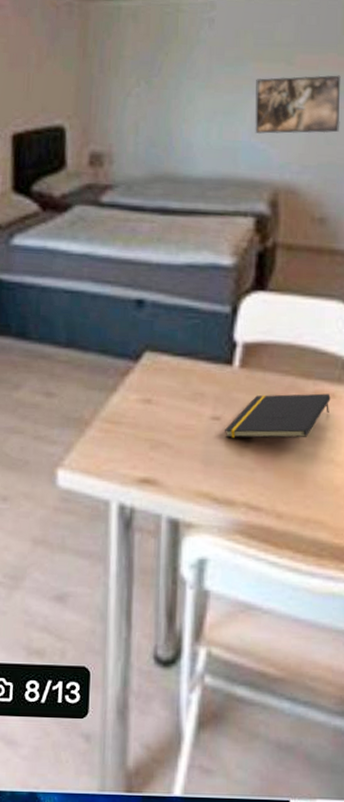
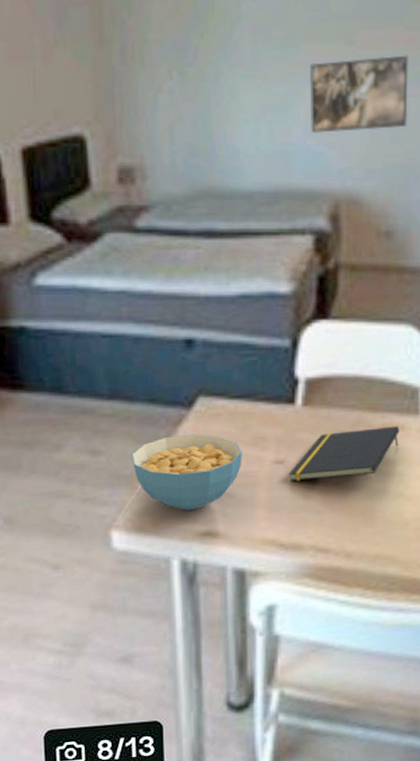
cereal bowl: none [81,385,182,457] -> present [131,434,242,511]

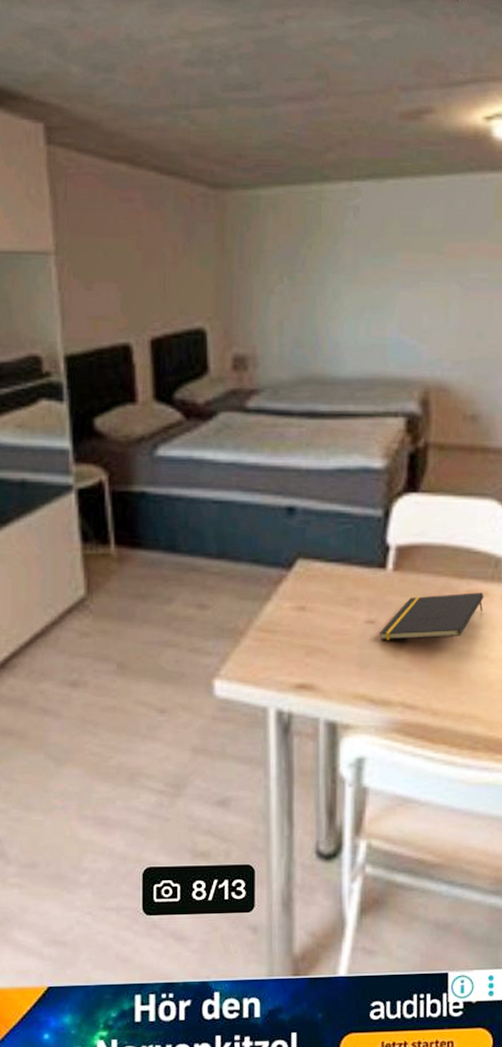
cereal bowl: present [131,434,242,511] -> none [235,593,336,664]
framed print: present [310,55,408,134] -> none [404,264,492,330]

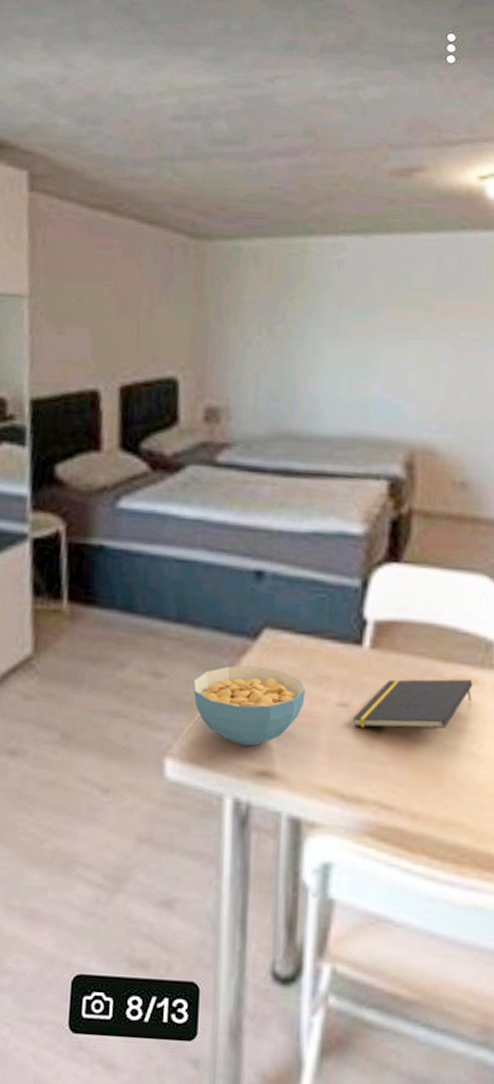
cereal bowl: none [235,593,336,664] -> present [192,665,305,746]

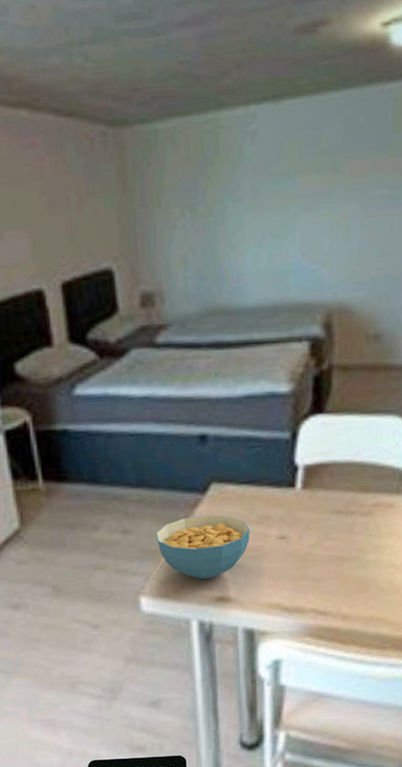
notepad: present [353,679,473,729] -> none [291,504,389,554]

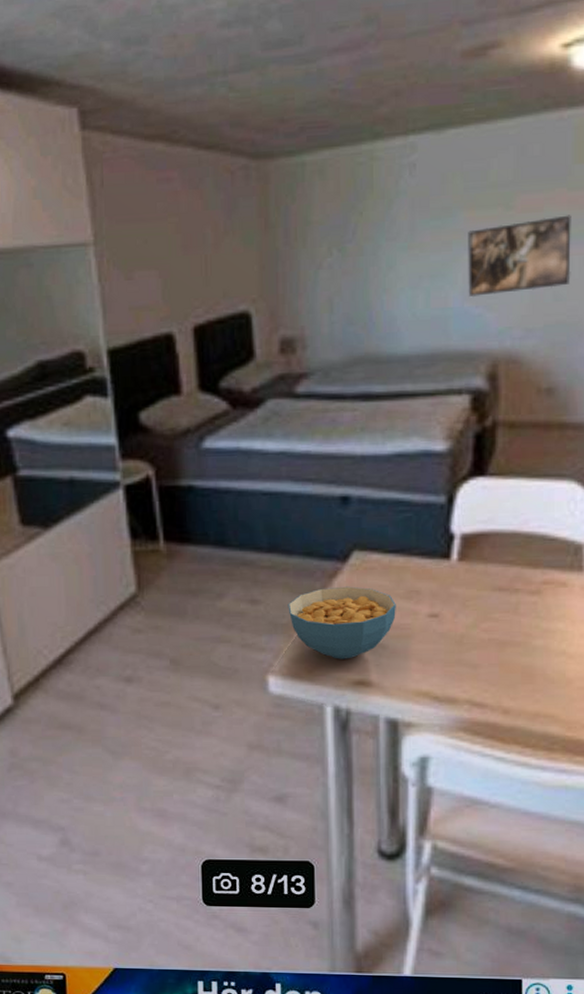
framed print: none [304,179,393,254] -> present [468,215,571,298]

